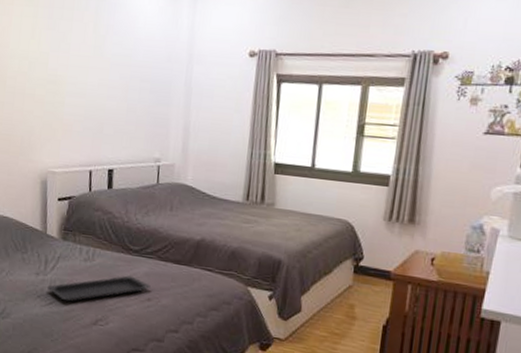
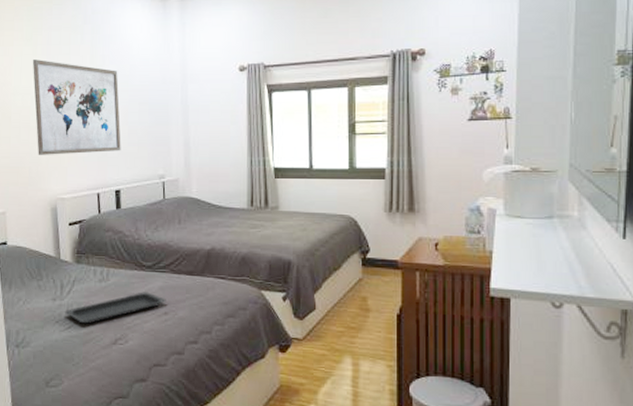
wall art: none [31,22,122,129] -> present [32,59,121,155]

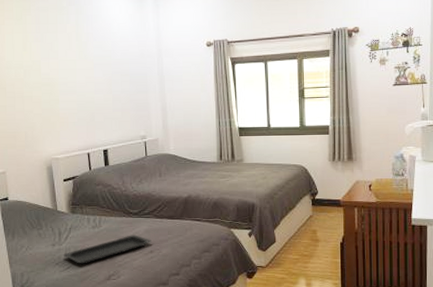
wall art: present [32,59,121,155] -> none [23,37,107,121]

